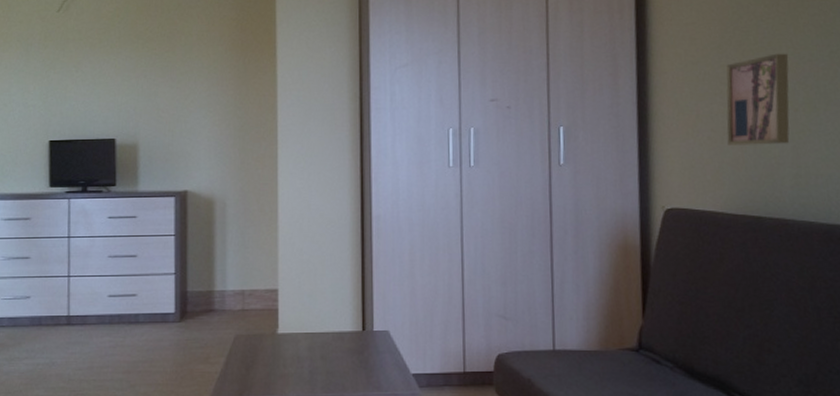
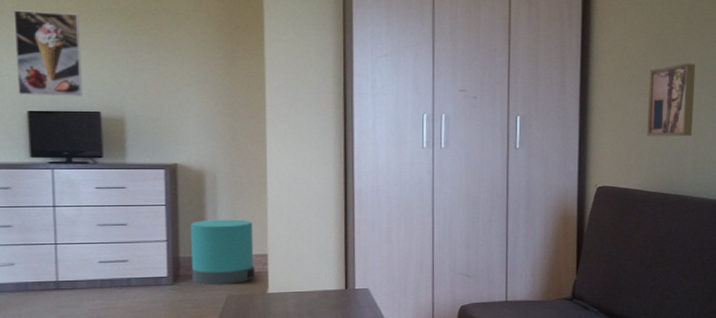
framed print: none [40,41,100,125] -> present [14,10,83,97]
trash can: none [199,250,265,324] -> present [190,219,255,285]

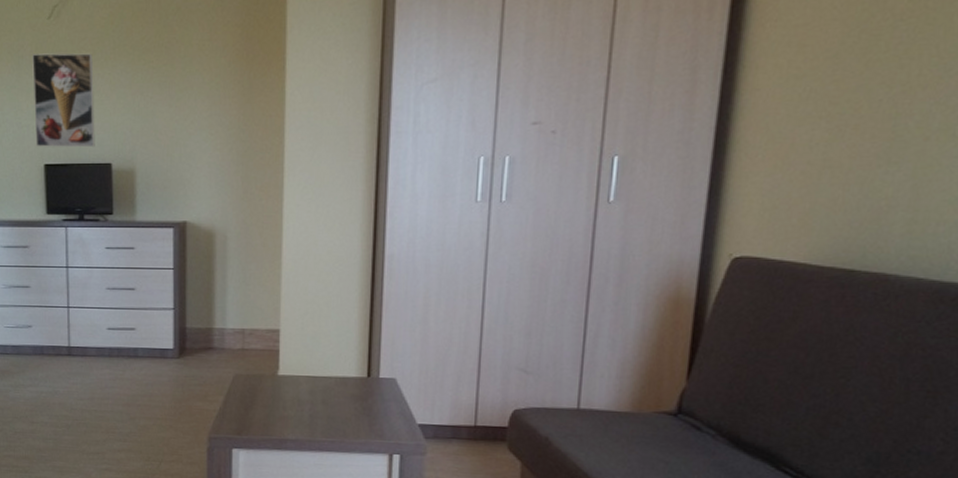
trash can: present [190,219,255,285] -> none [198,286,265,363]
wall art: present [647,63,696,137] -> none [826,63,930,183]

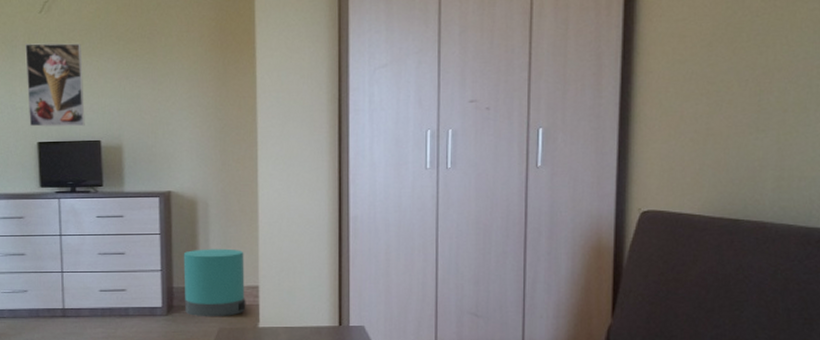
trash can: none [198,286,265,363] -> present [183,248,246,317]

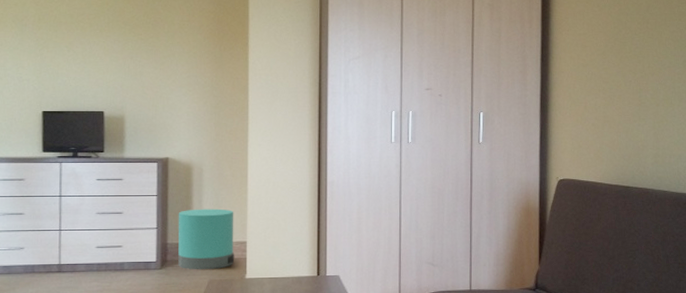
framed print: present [25,43,85,127] -> none [34,23,90,99]

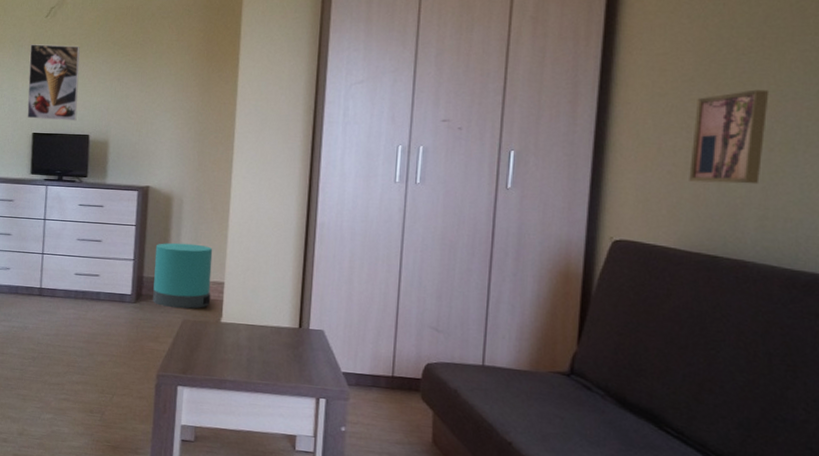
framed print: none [34,23,90,99] -> present [27,44,80,121]
wall art: none [606,60,654,131] -> present [689,89,770,185]

